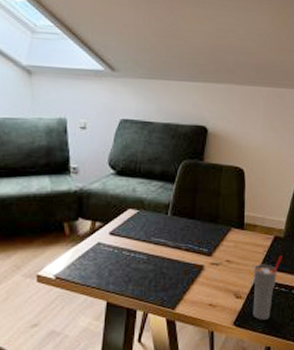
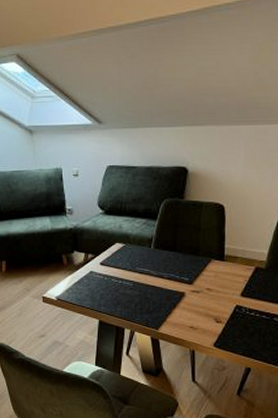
cup: present [252,255,282,320] -> none [233,285,264,343]

